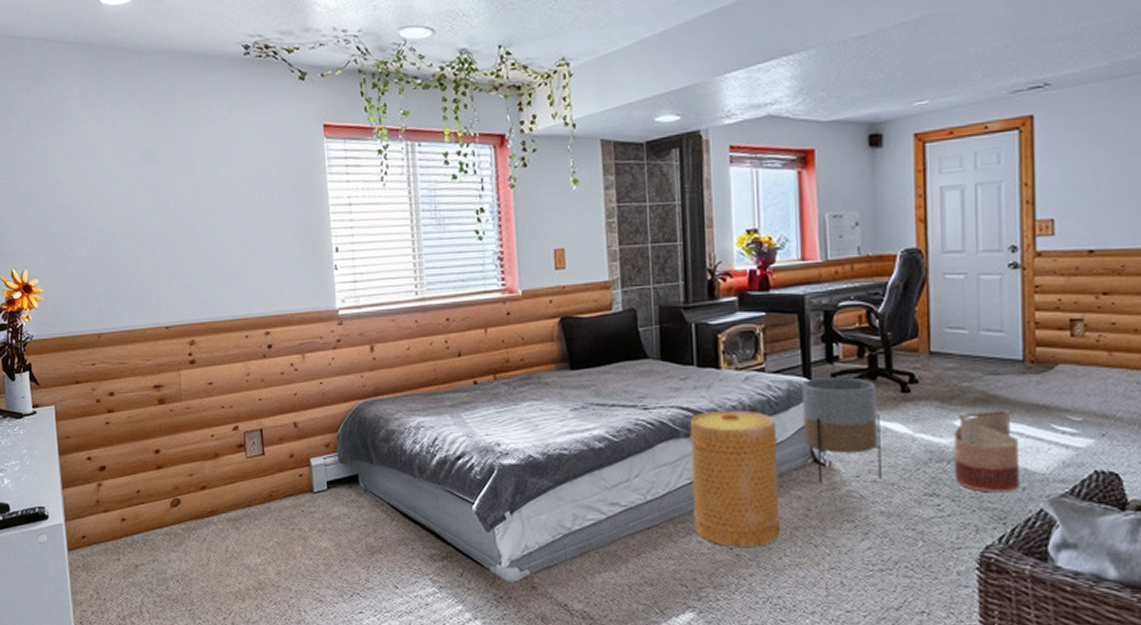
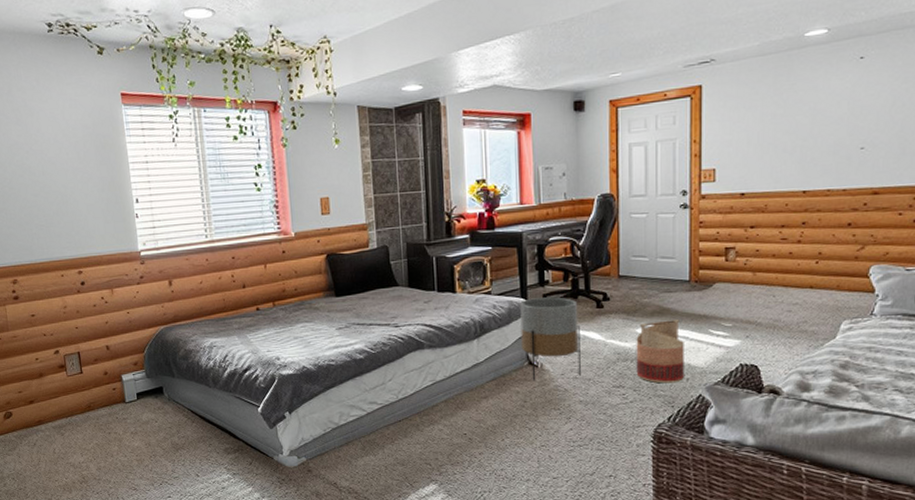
basket: present [689,410,781,548] -> none [431,325,503,433]

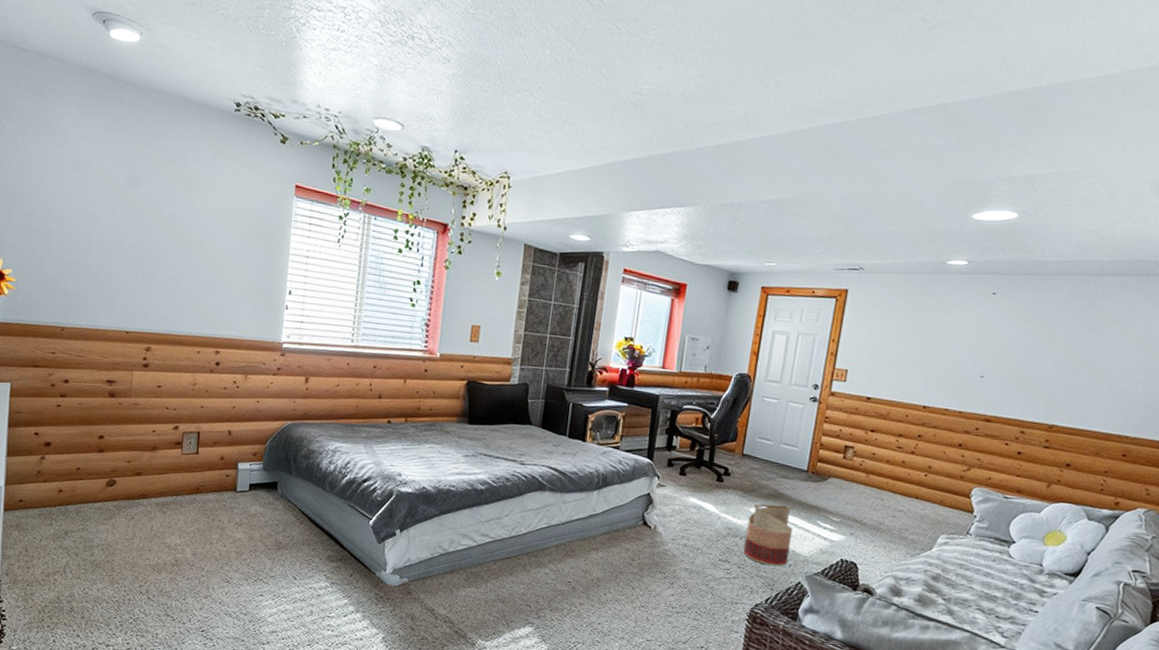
planter: present [520,297,581,382] -> none [639,460,700,544]

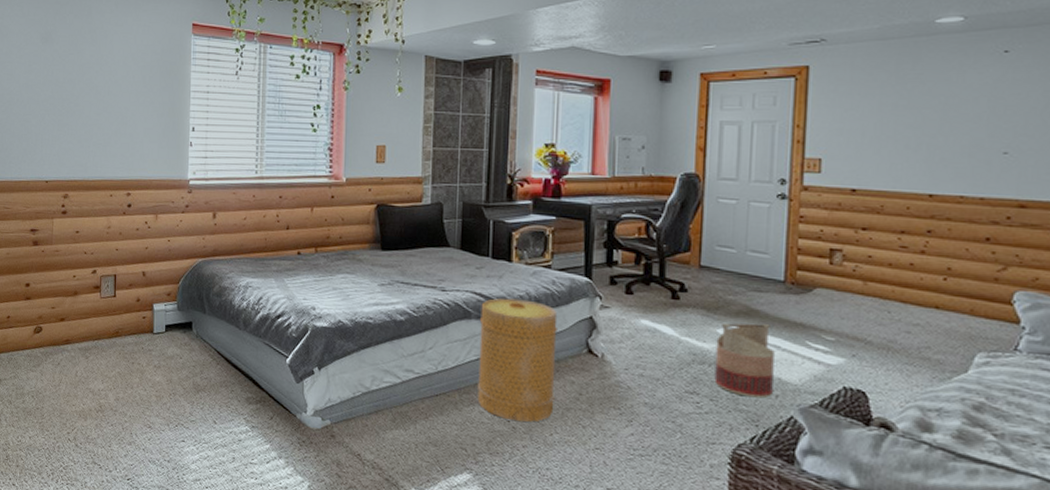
basket: none [544,473,621,583] -> present [477,298,558,422]

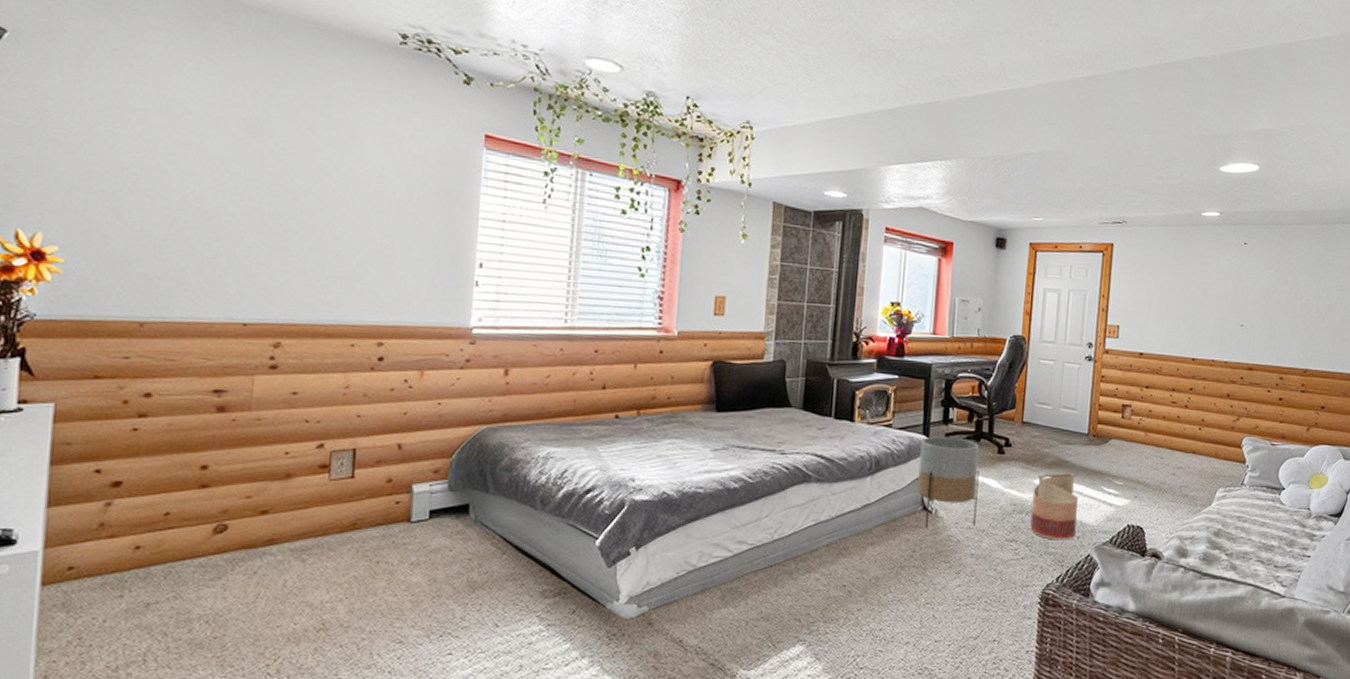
basket: present [477,298,558,422] -> none [813,459,896,585]
planter: none [581,278,650,374] -> present [917,436,980,529]

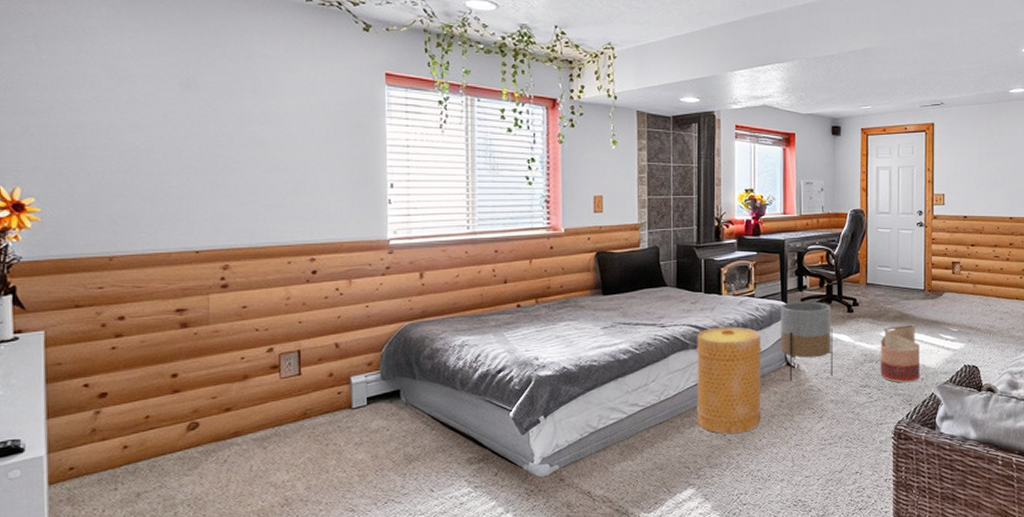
basket: none [813,459,896,585] -> present [696,326,761,434]

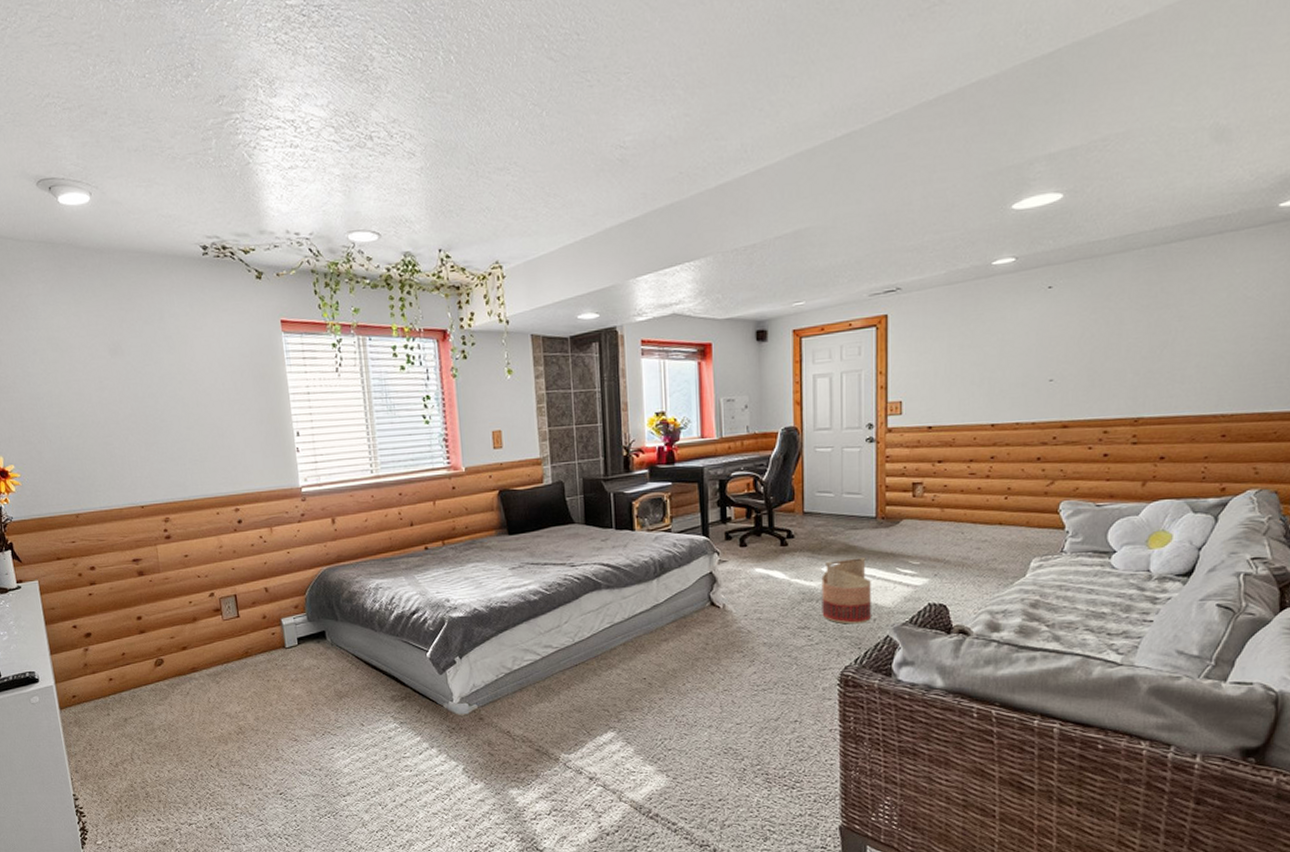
basket: present [696,326,761,434] -> none [609,564,684,678]
planter: present [780,301,833,382] -> none [701,534,765,623]

